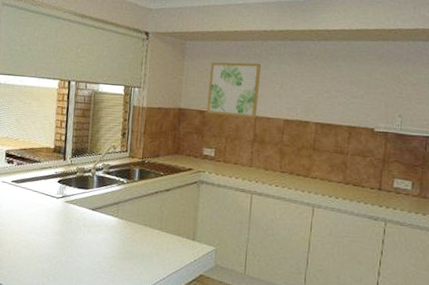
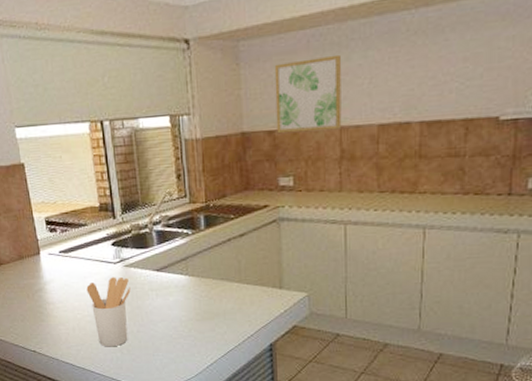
utensil holder: none [28,209,67,273] -> present [86,277,131,347]

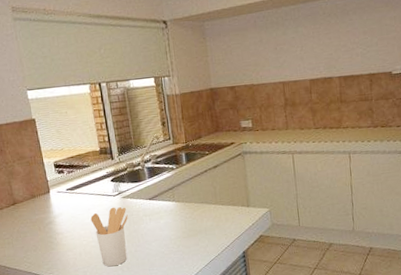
wall art: present [274,54,342,133] -> none [232,30,284,88]

